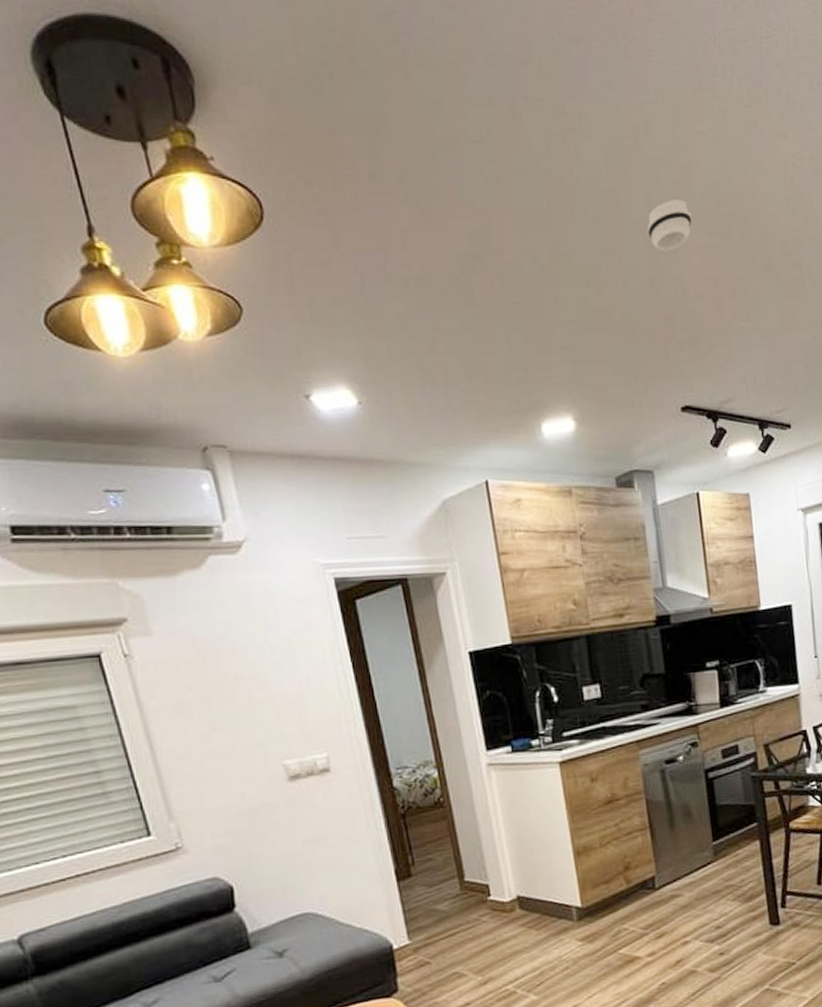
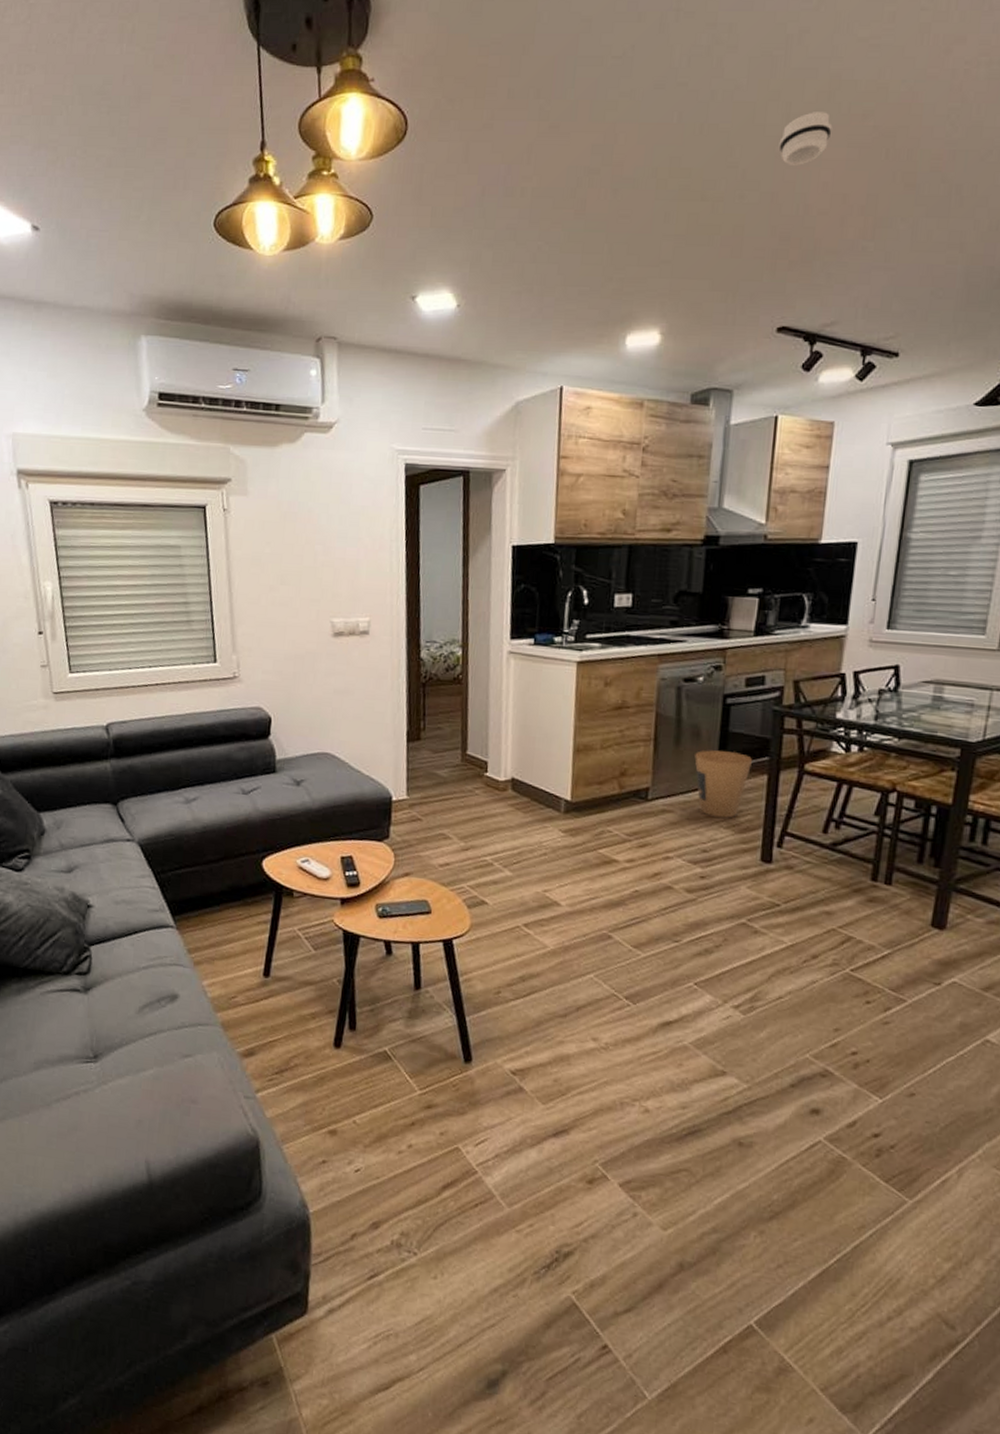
trash can: none [690,824,744,892] -> present [694,750,753,818]

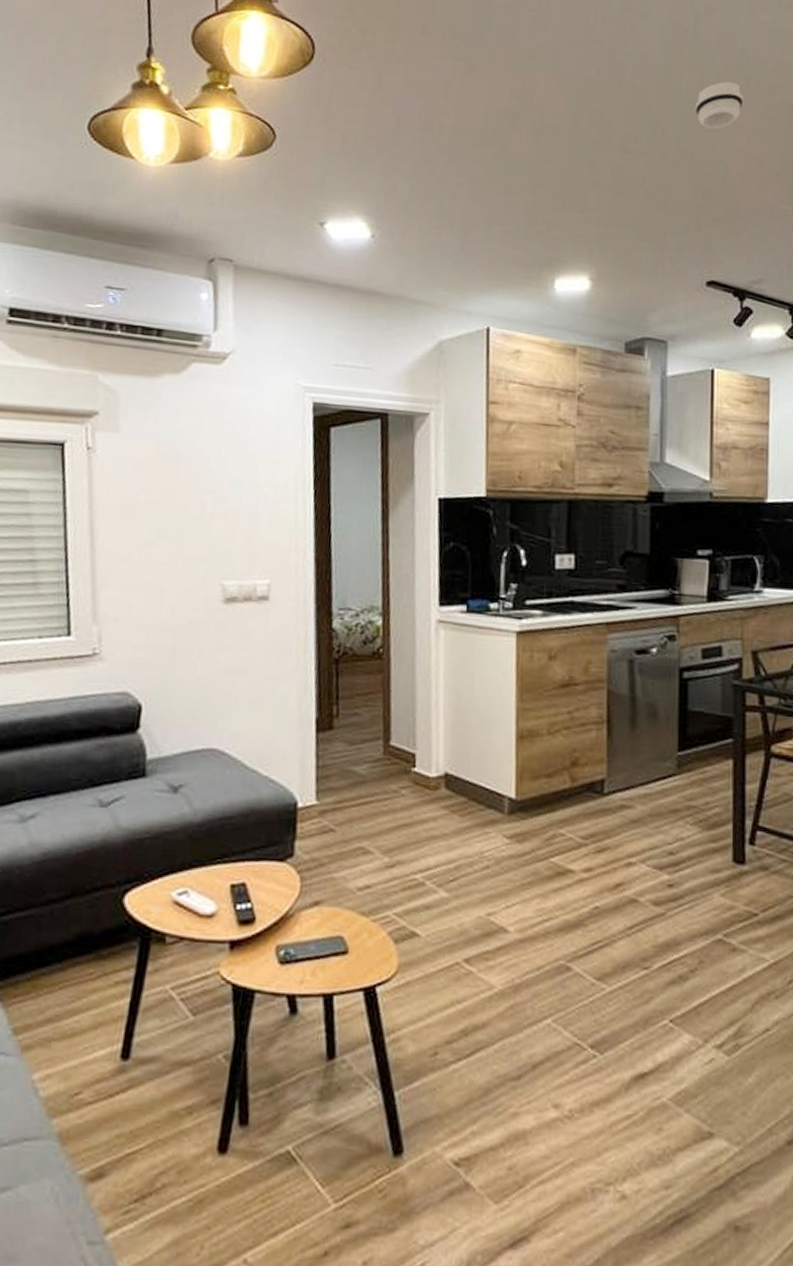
trash can: present [694,750,753,818] -> none [653,732,716,813]

